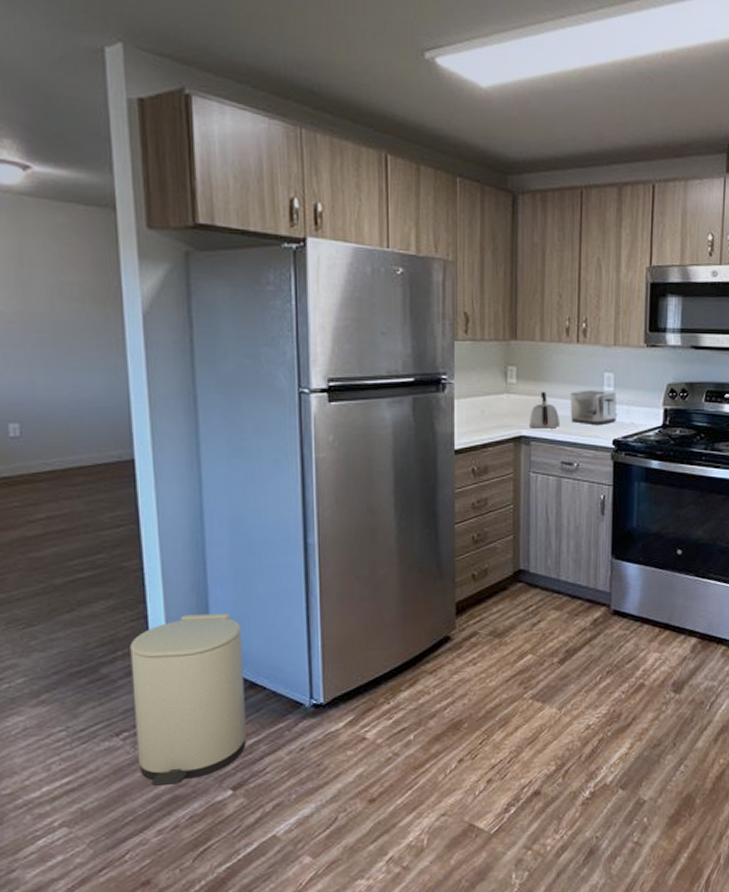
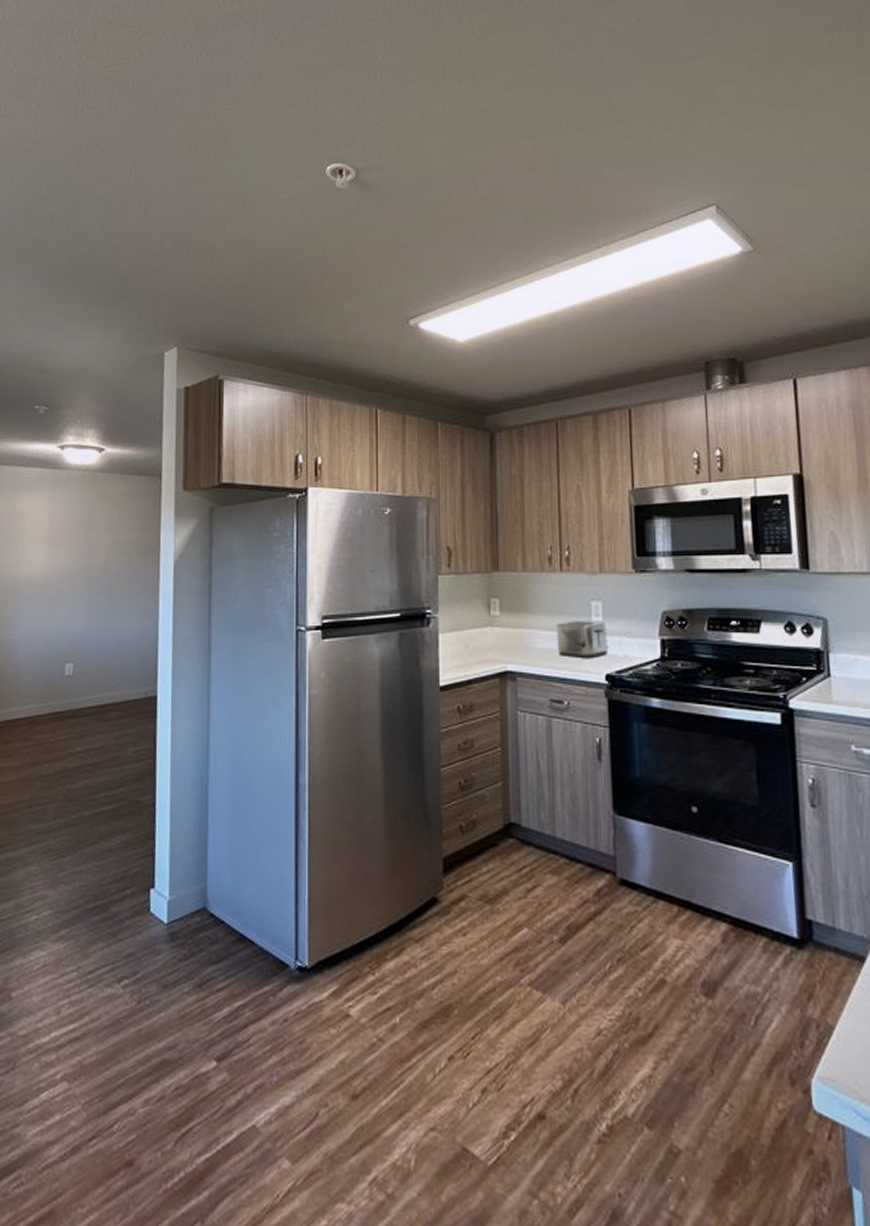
pedal bin: present [130,613,246,787] -> none [134,855,236,1047]
kettle: present [530,391,560,428] -> none [515,623,546,663]

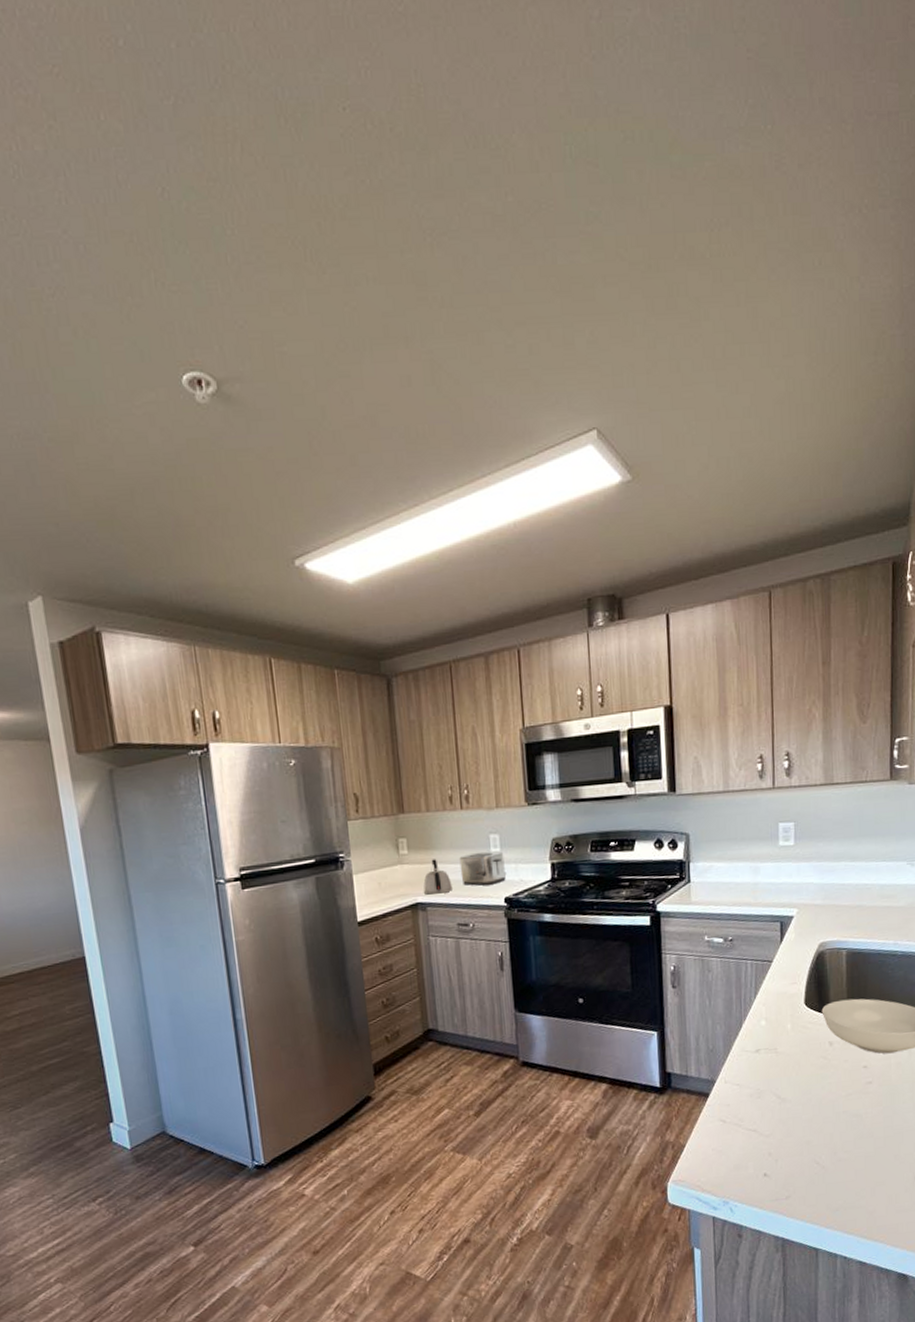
kettle: none [515,623,546,663] -> present [423,859,452,895]

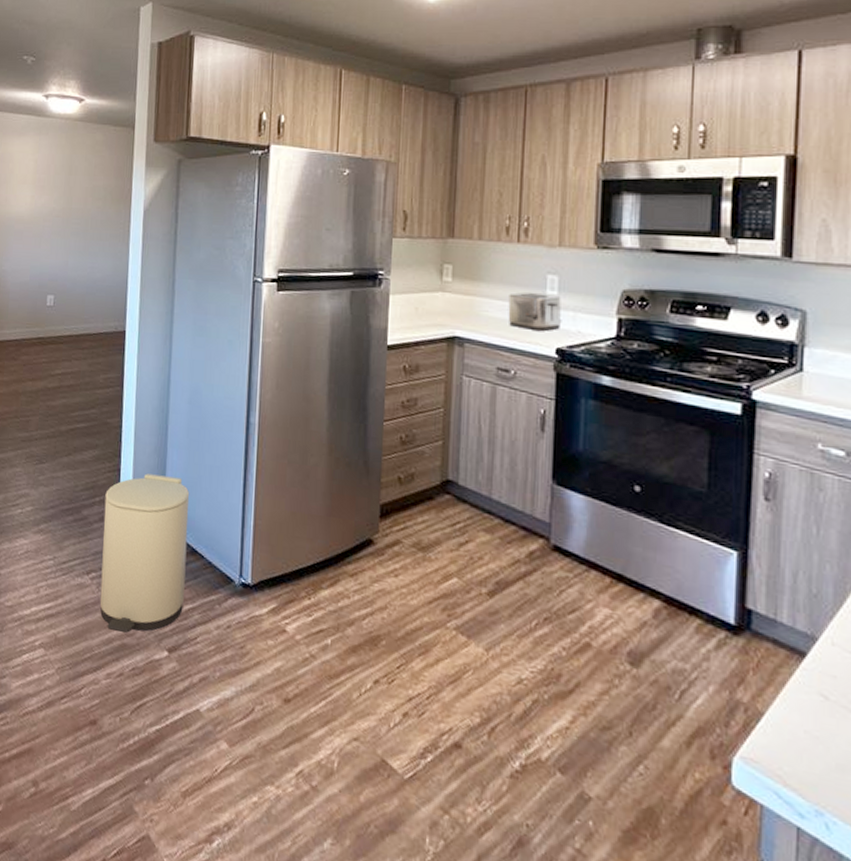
pedal bin: none [96,1087,202,1245] -> present [99,473,190,633]
kettle: present [423,859,452,895] -> none [464,291,496,331]

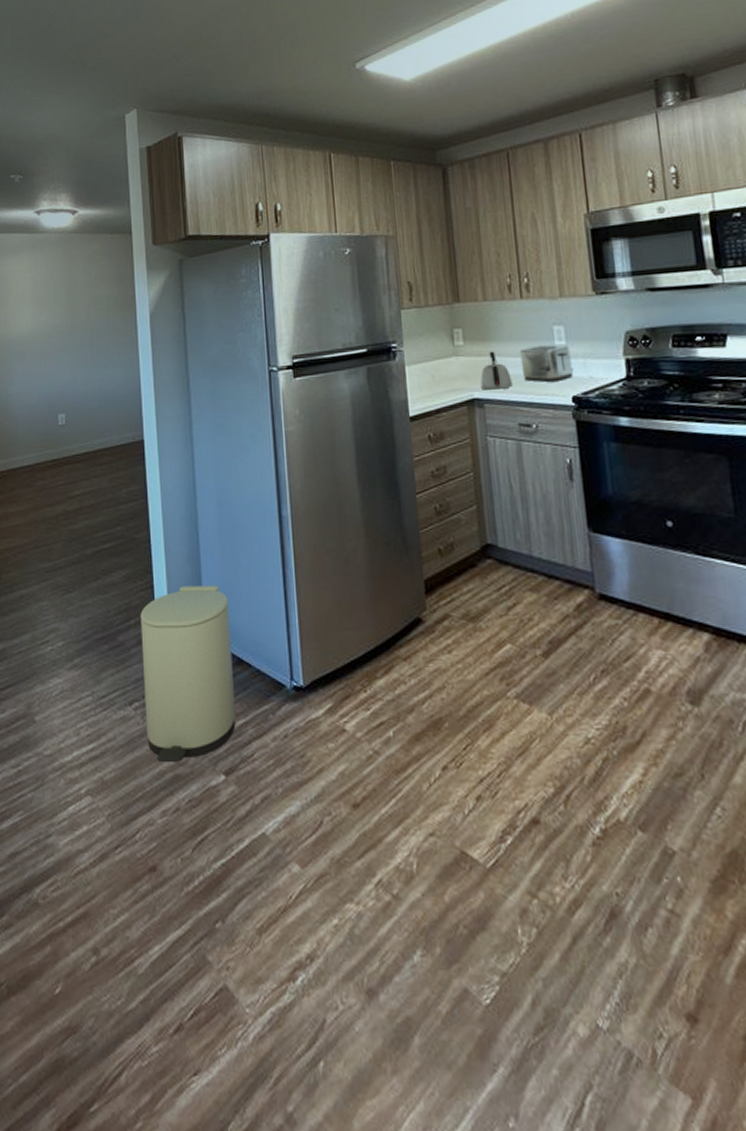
kettle: none [464,291,496,331] -> present [480,351,512,390]

